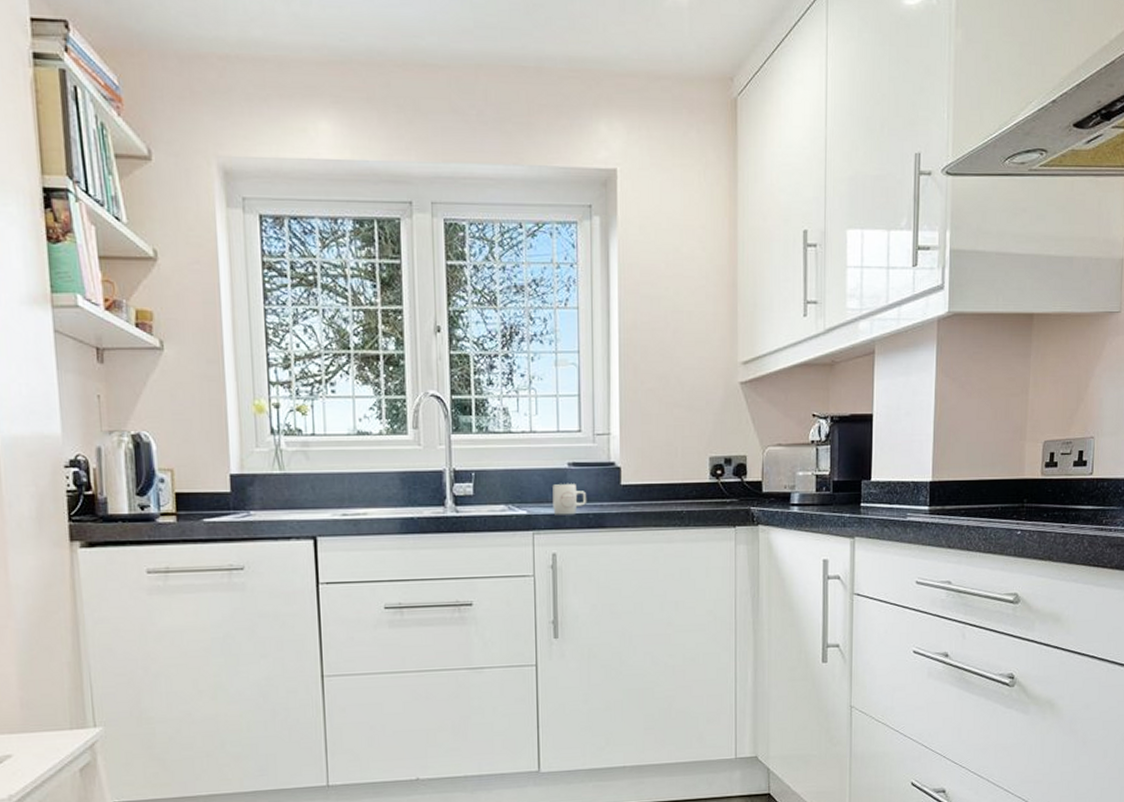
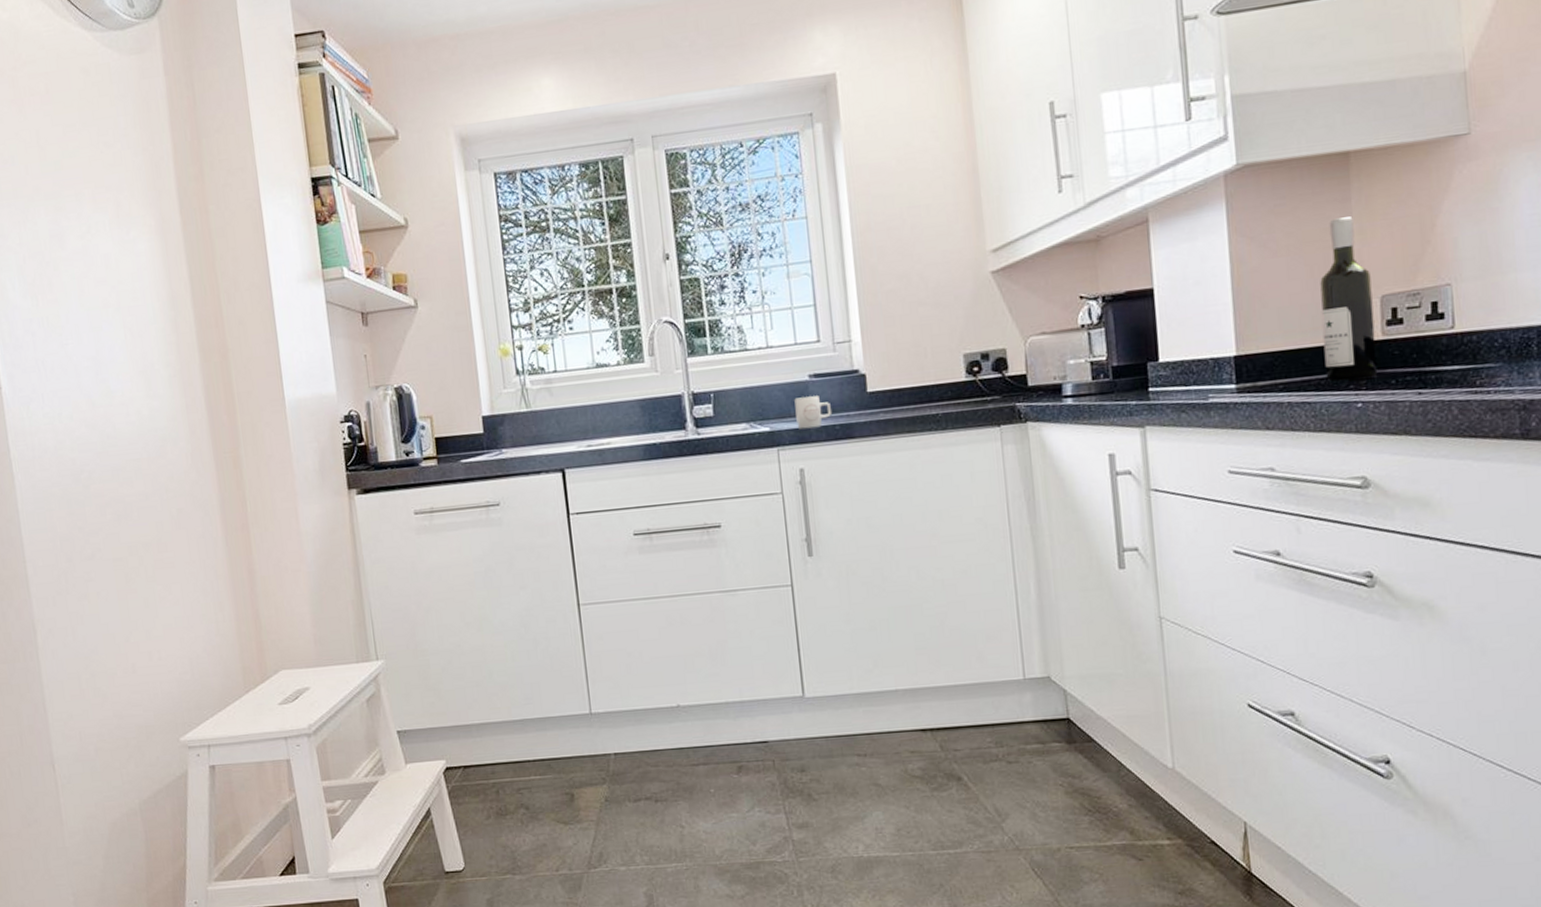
bottle: none [997,370,1038,511] -> present [1320,216,1378,382]

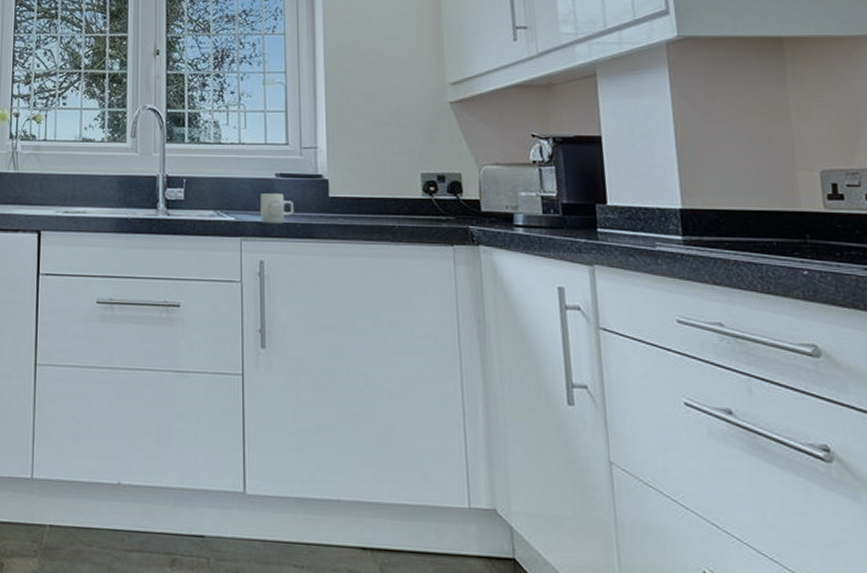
bottle: present [1320,216,1378,382] -> none [760,95,822,247]

